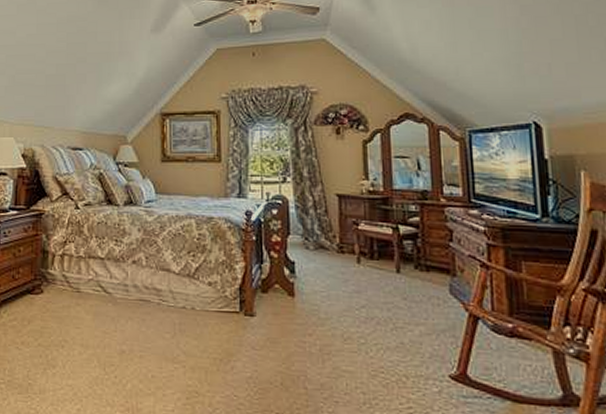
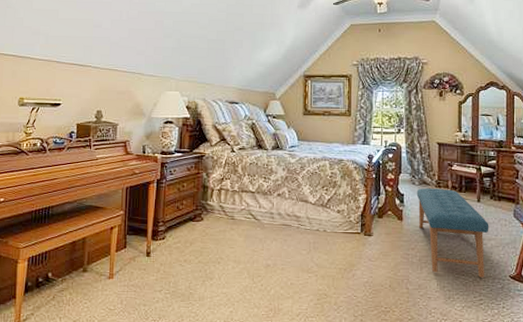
bench: none [311,254,416,377] -> present [416,188,489,278]

